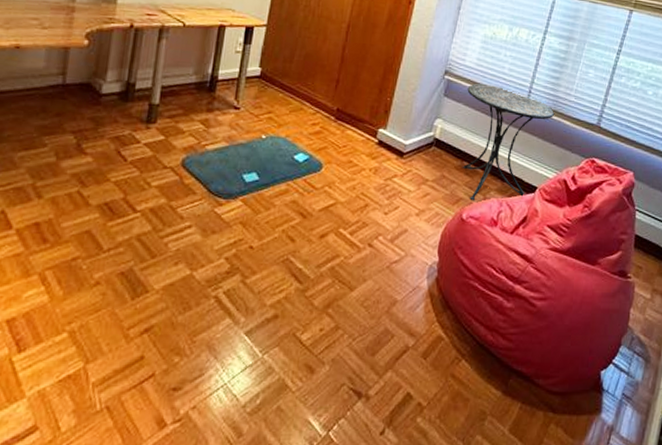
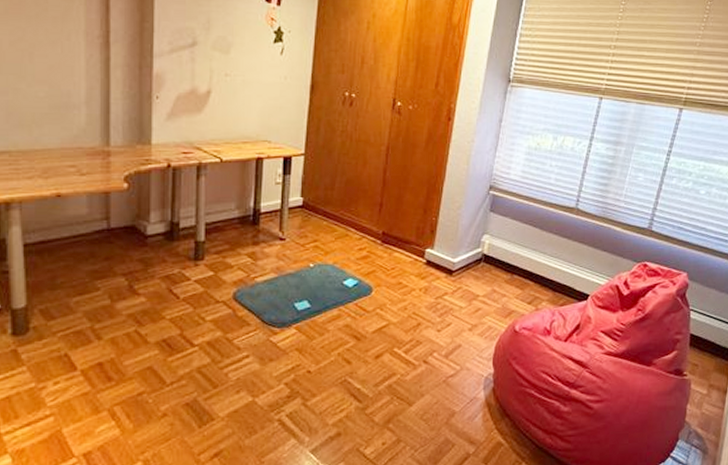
side table: present [462,84,555,200] -> none [512,197,605,312]

